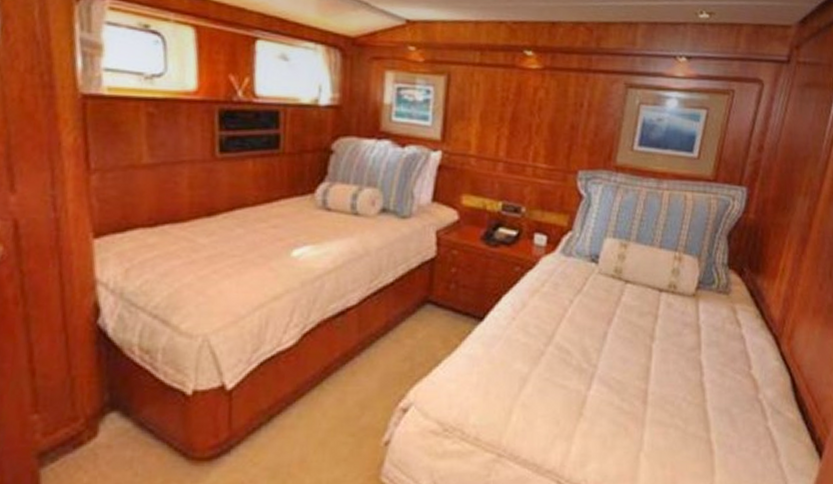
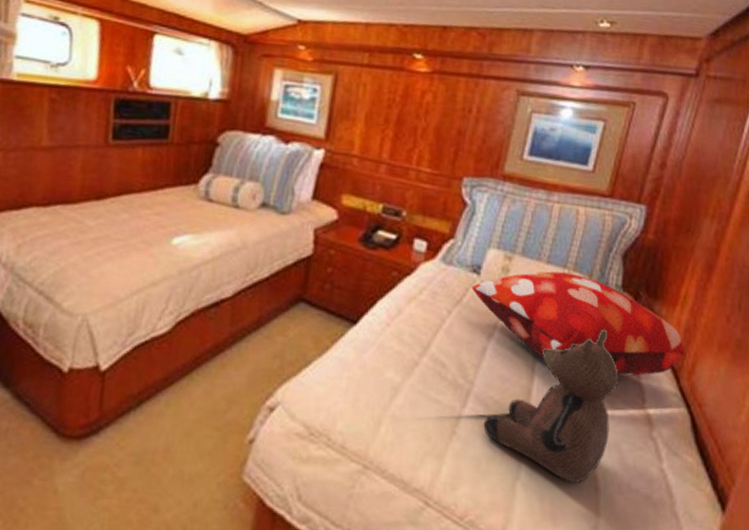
decorative pillow: none [591,255,784,347] -> present [471,271,685,376]
teddy bear: none [607,305,729,449] -> present [483,329,620,484]

